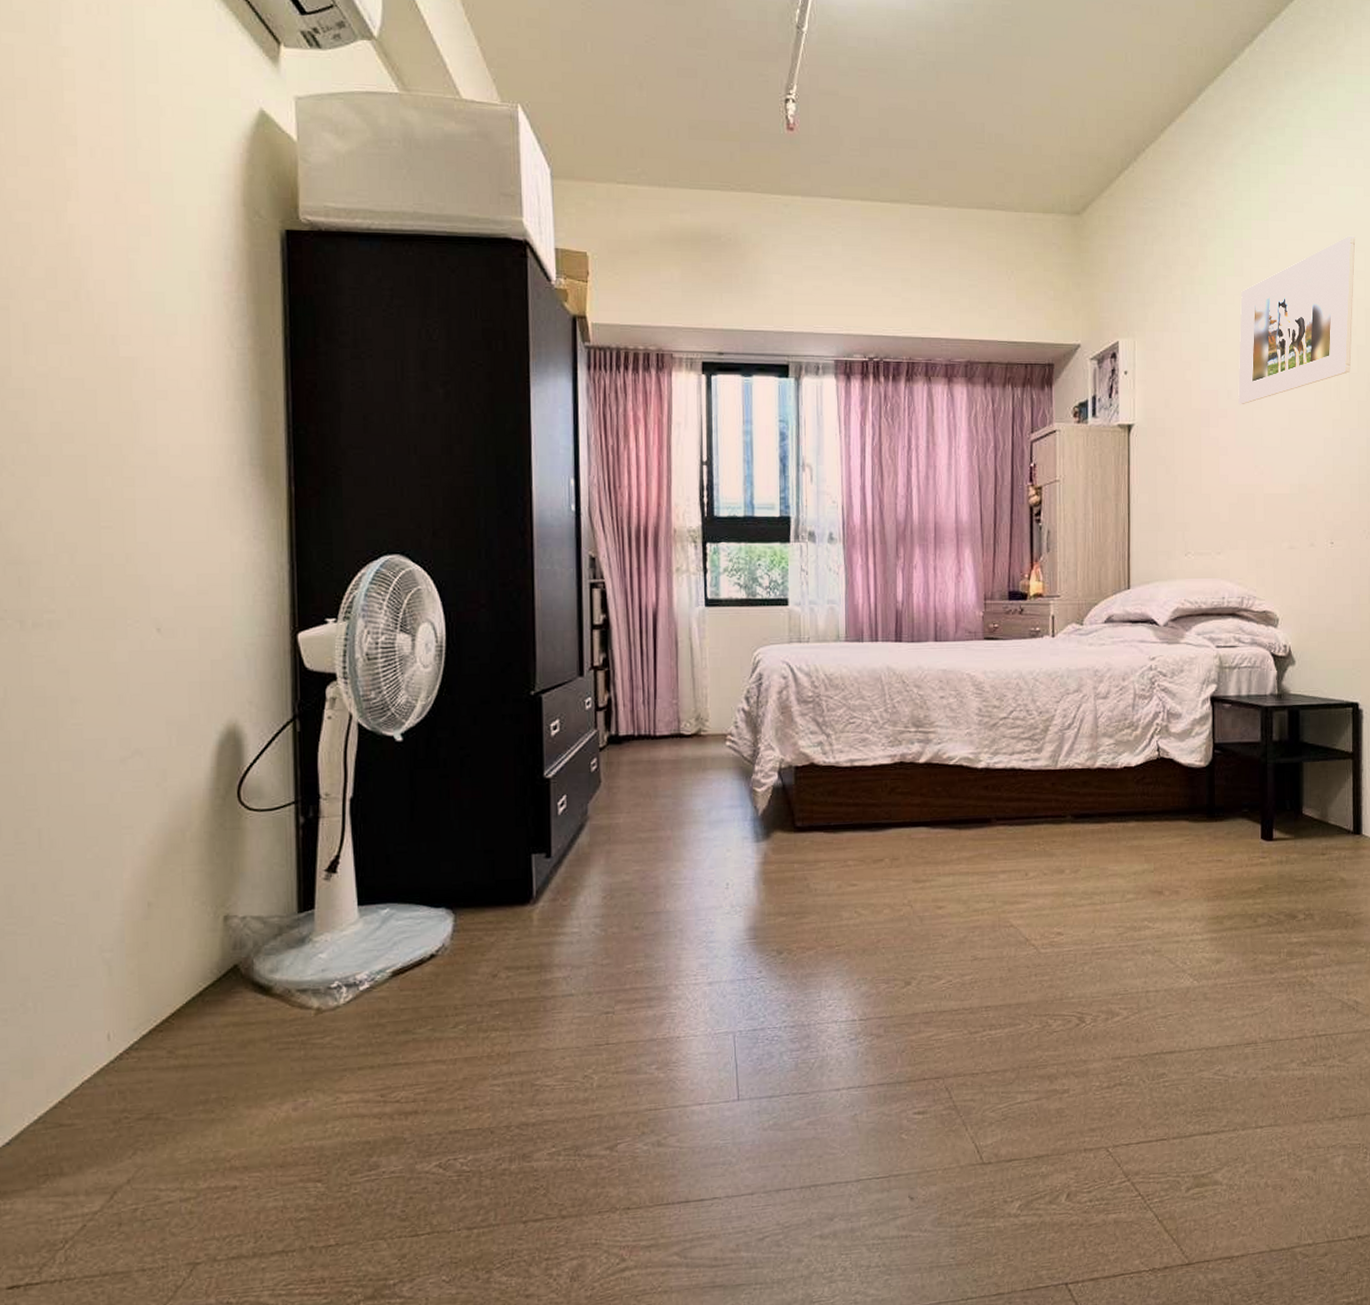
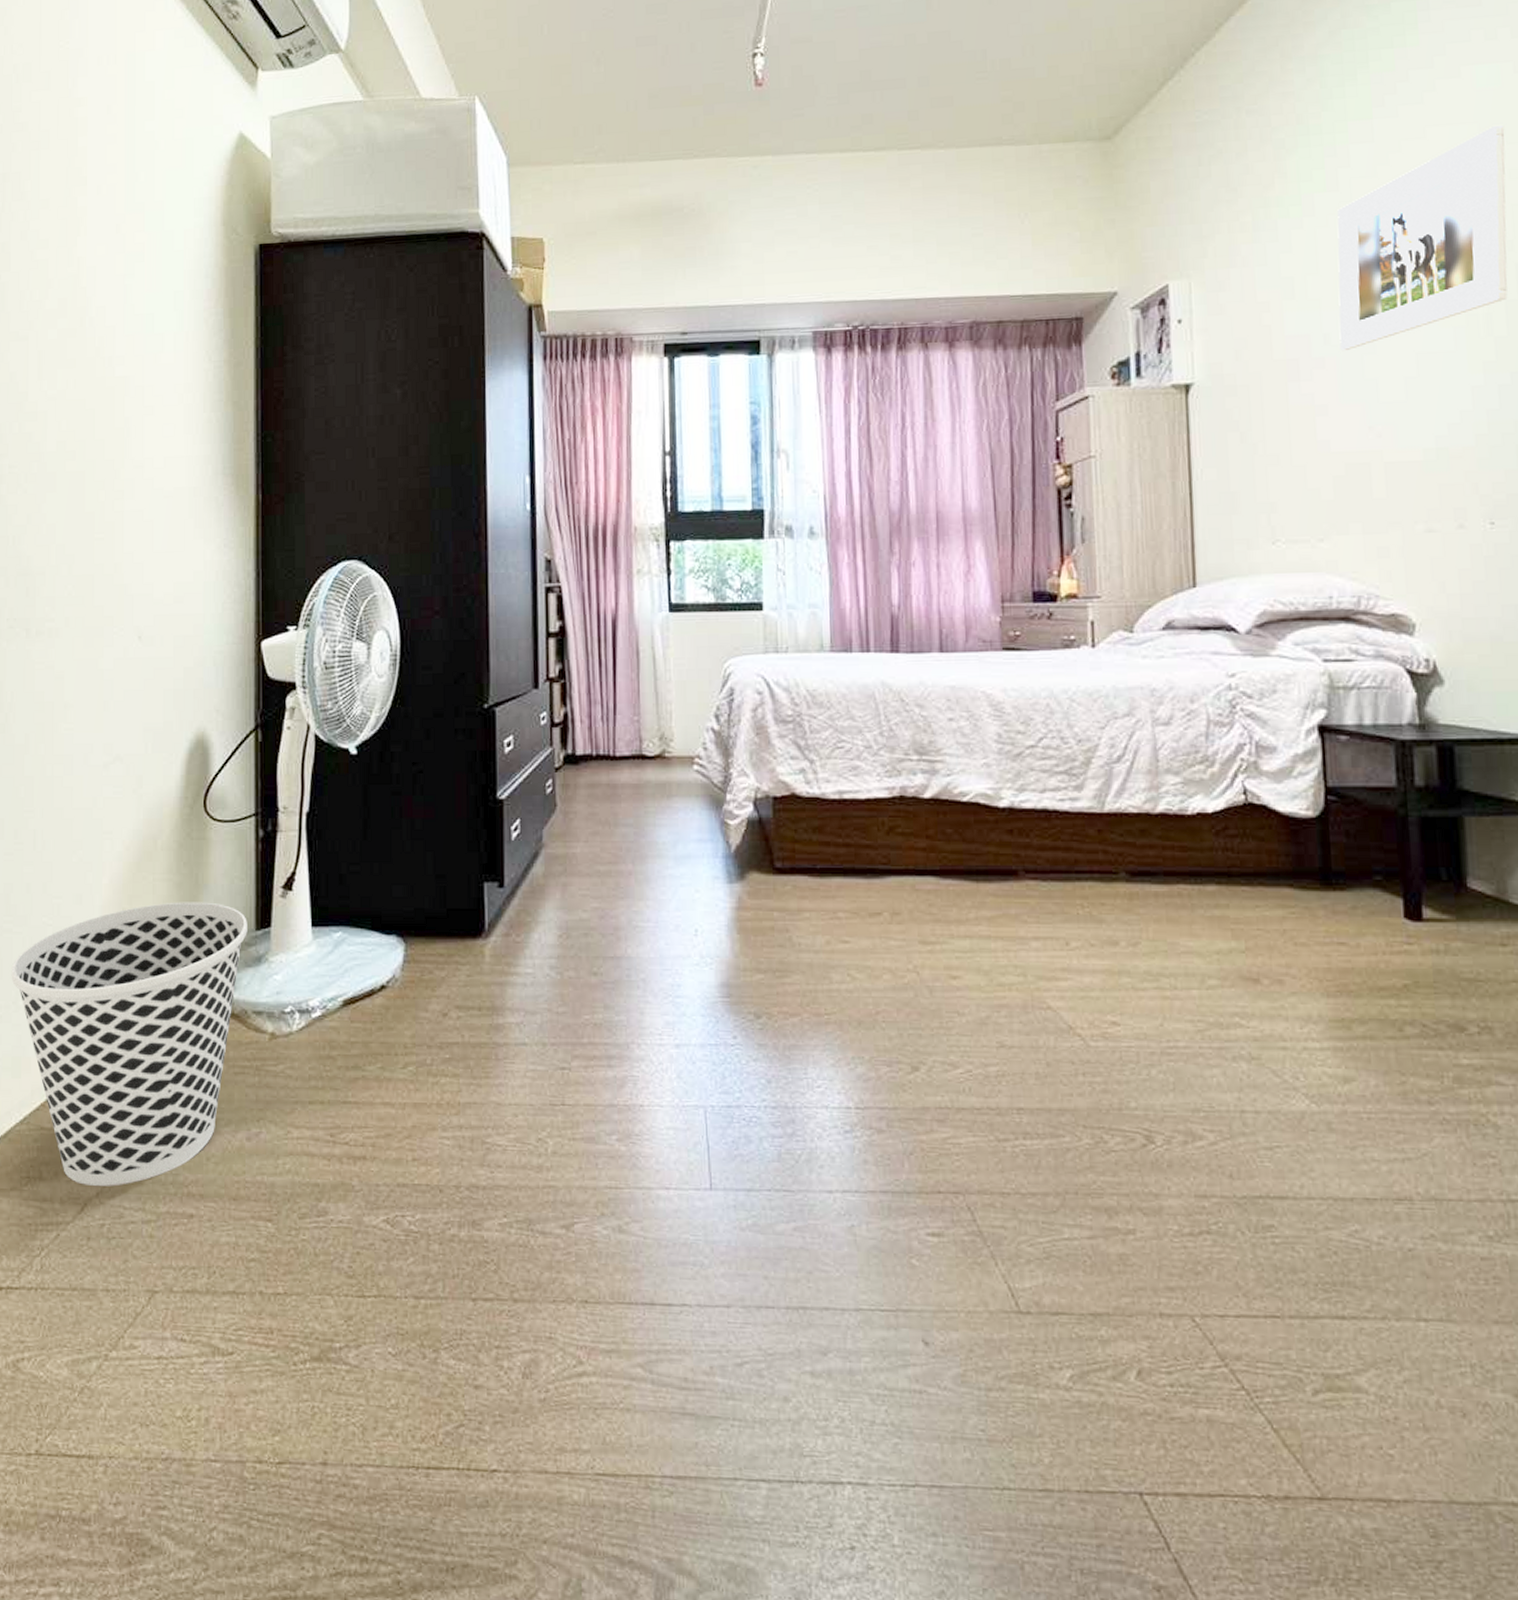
wastebasket: none [17,889,289,1174] -> present [11,902,247,1186]

